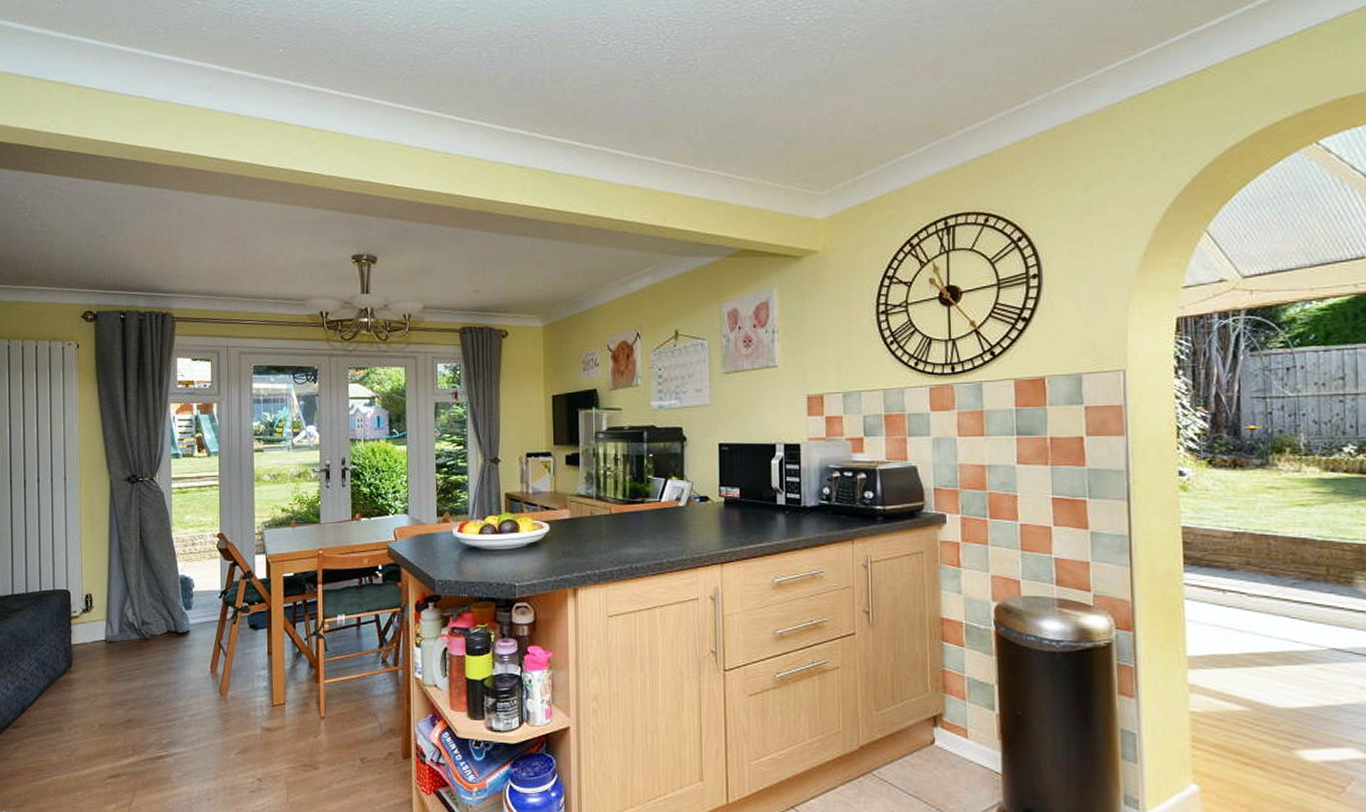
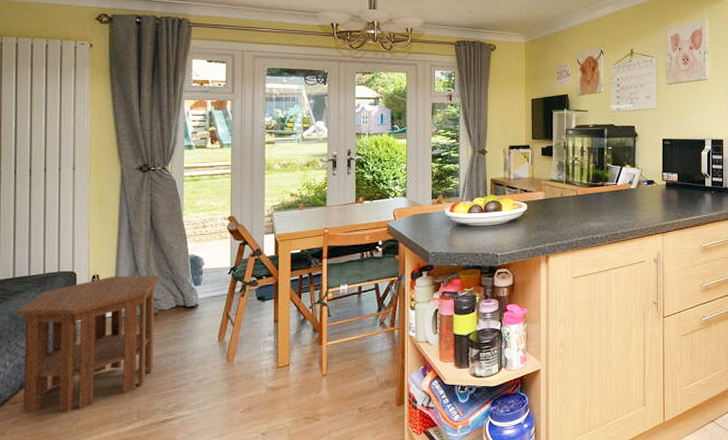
side table: none [16,596,152,741] -> present [16,275,161,414]

